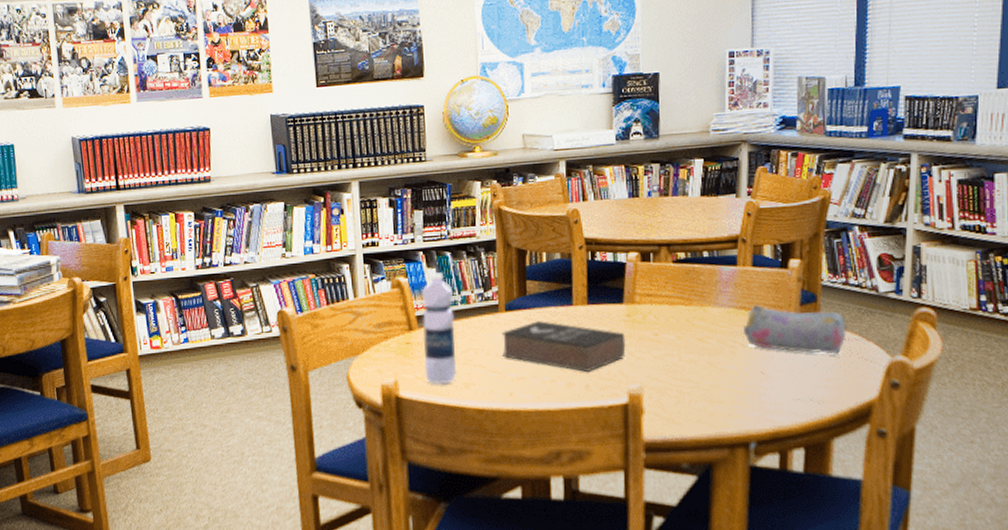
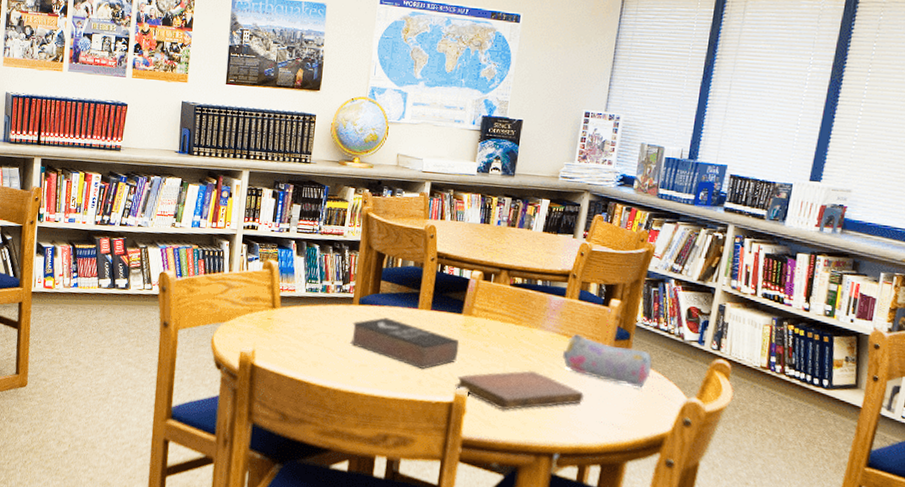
water bottle: present [421,272,457,385] -> none [280,261,316,360]
notebook: none [627,354,775,403] -> present [455,370,585,410]

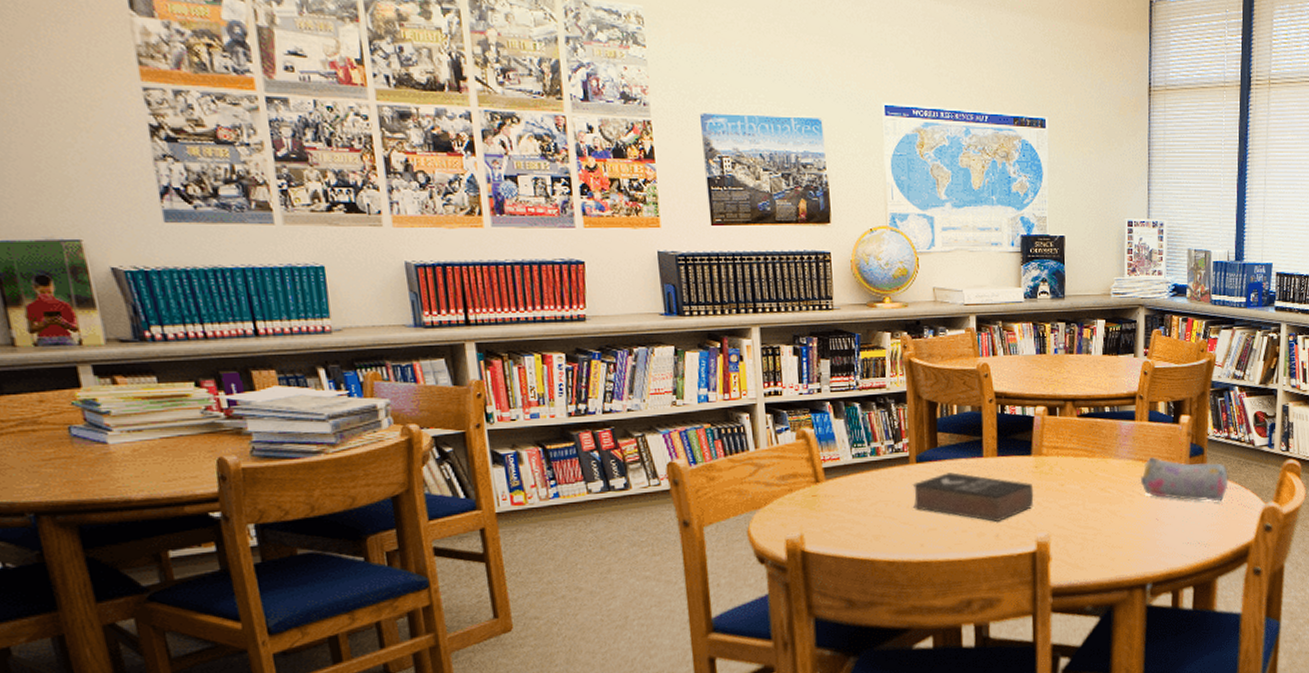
notebook: present [455,370,585,410] -> none [1035,503,1169,550]

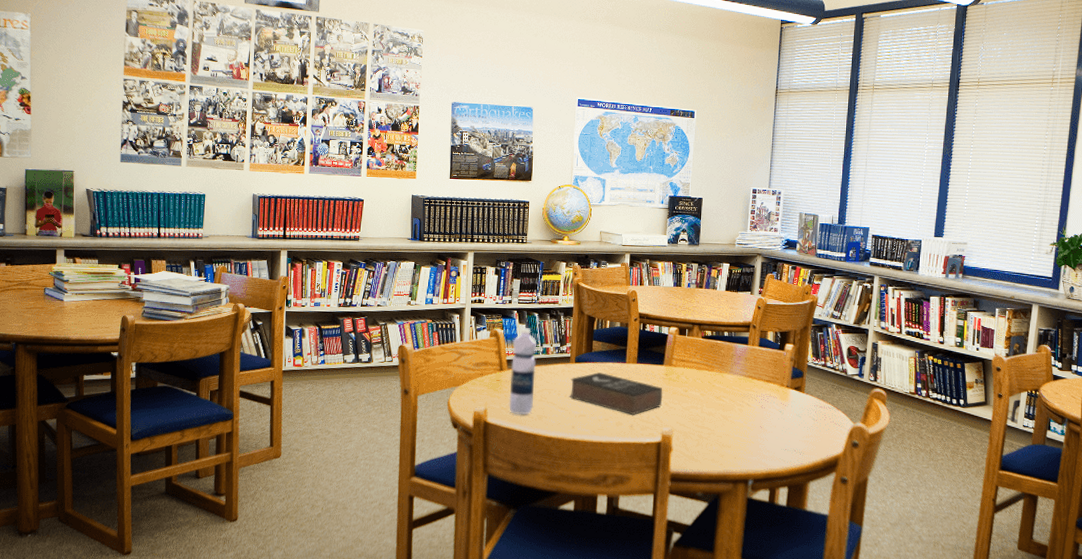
water bottle: none [828,423,867,537] -> present [509,328,537,415]
pencil case: present [1140,457,1228,502] -> none [749,376,823,418]

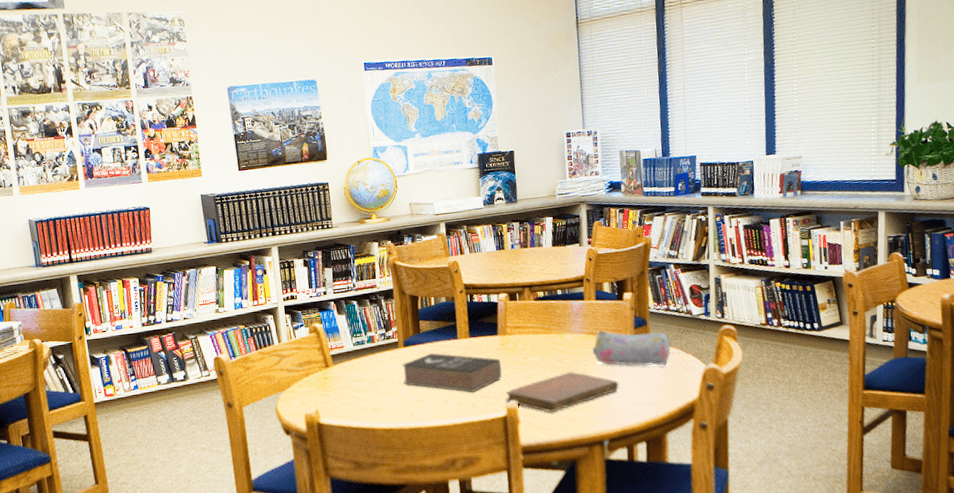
water bottle: present [509,328,537,415] -> none [334,318,368,411]
notebook: none [662,410,770,446] -> present [505,372,620,413]
pencil case: none [749,376,823,418] -> present [592,330,671,366]

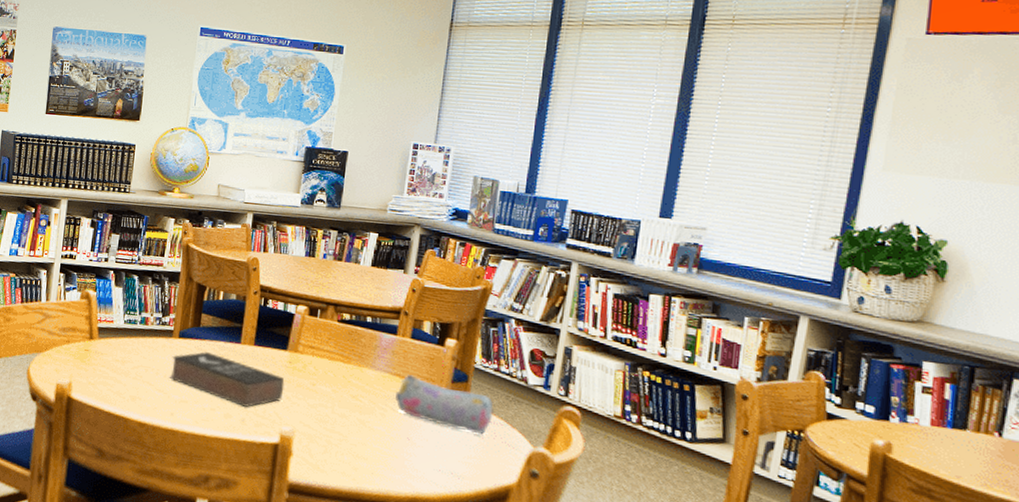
notebook: present [505,372,620,413] -> none [280,412,421,454]

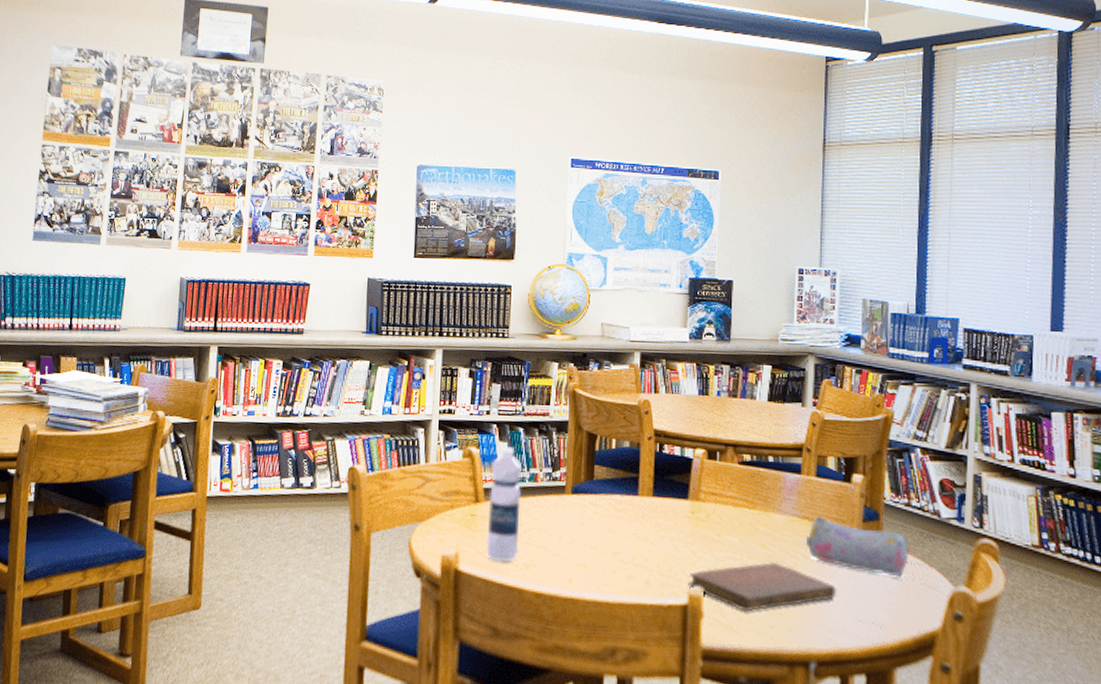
water bottle: none [97,291,135,394] -> present [486,446,523,563]
book: present [170,352,285,407] -> none [565,507,688,566]
notebook: none [280,412,421,454] -> present [688,562,837,612]

